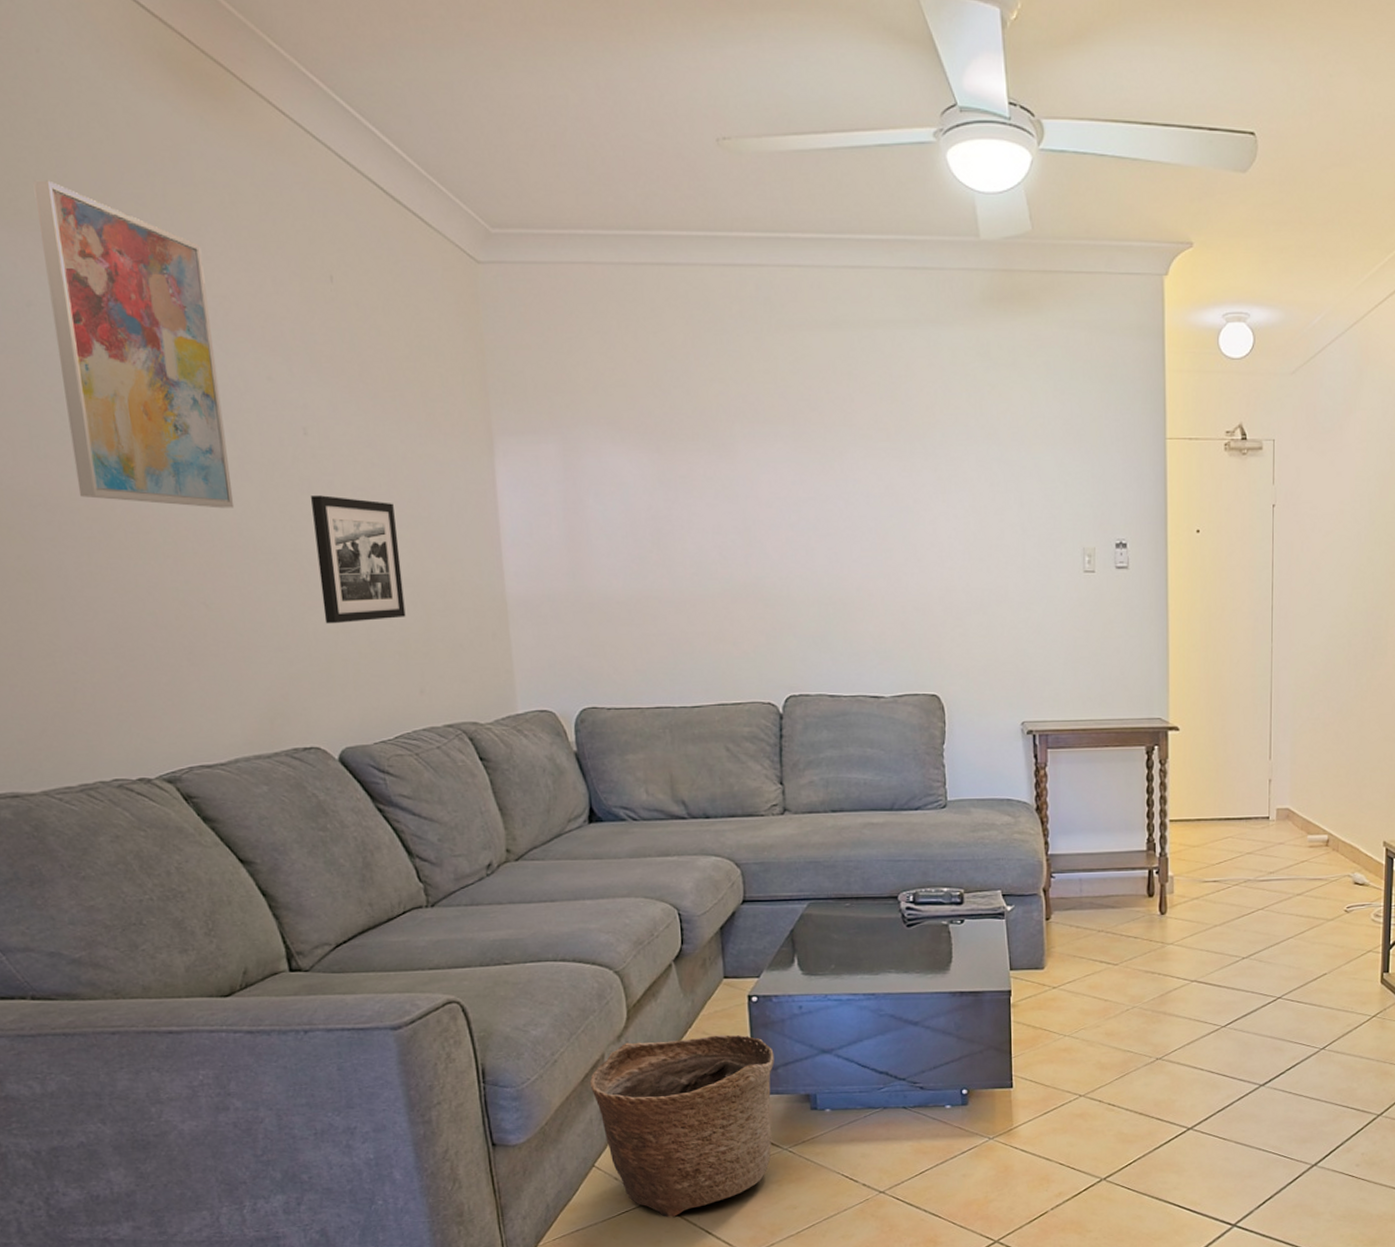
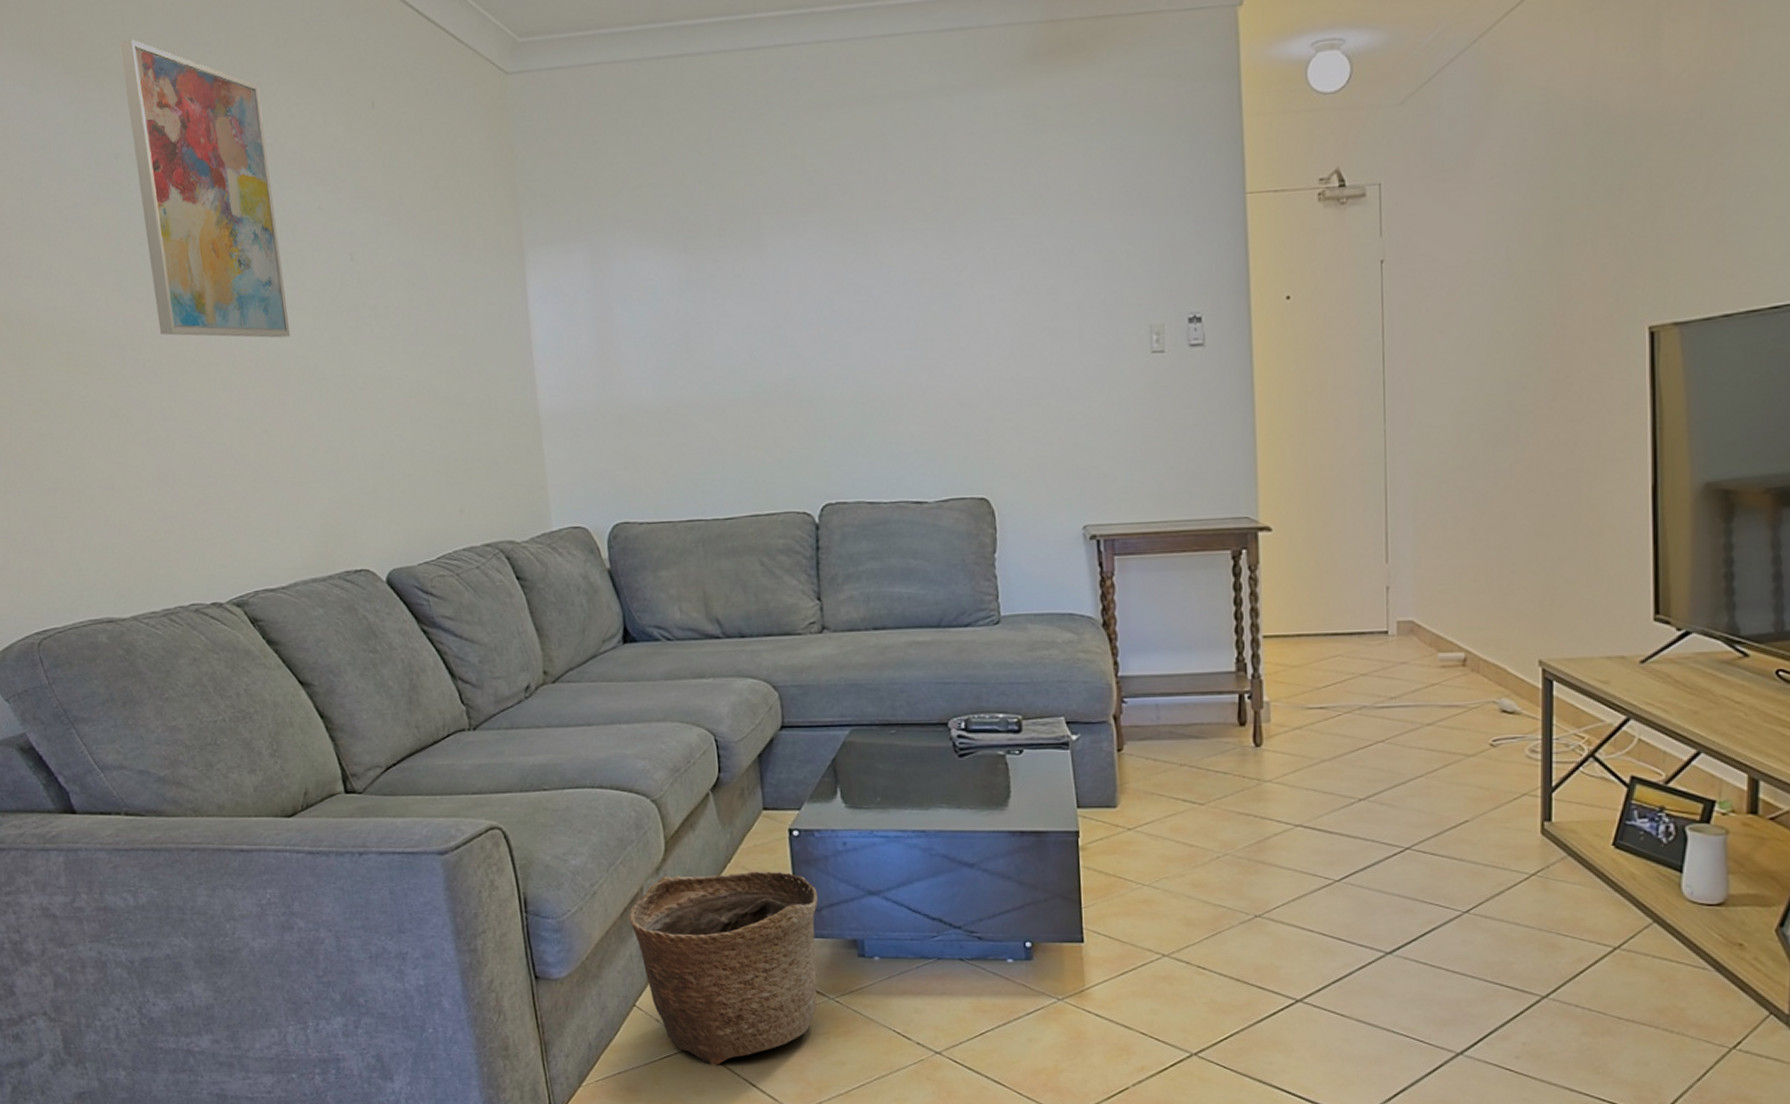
picture frame: present [311,495,406,624] -> none [358,319,445,447]

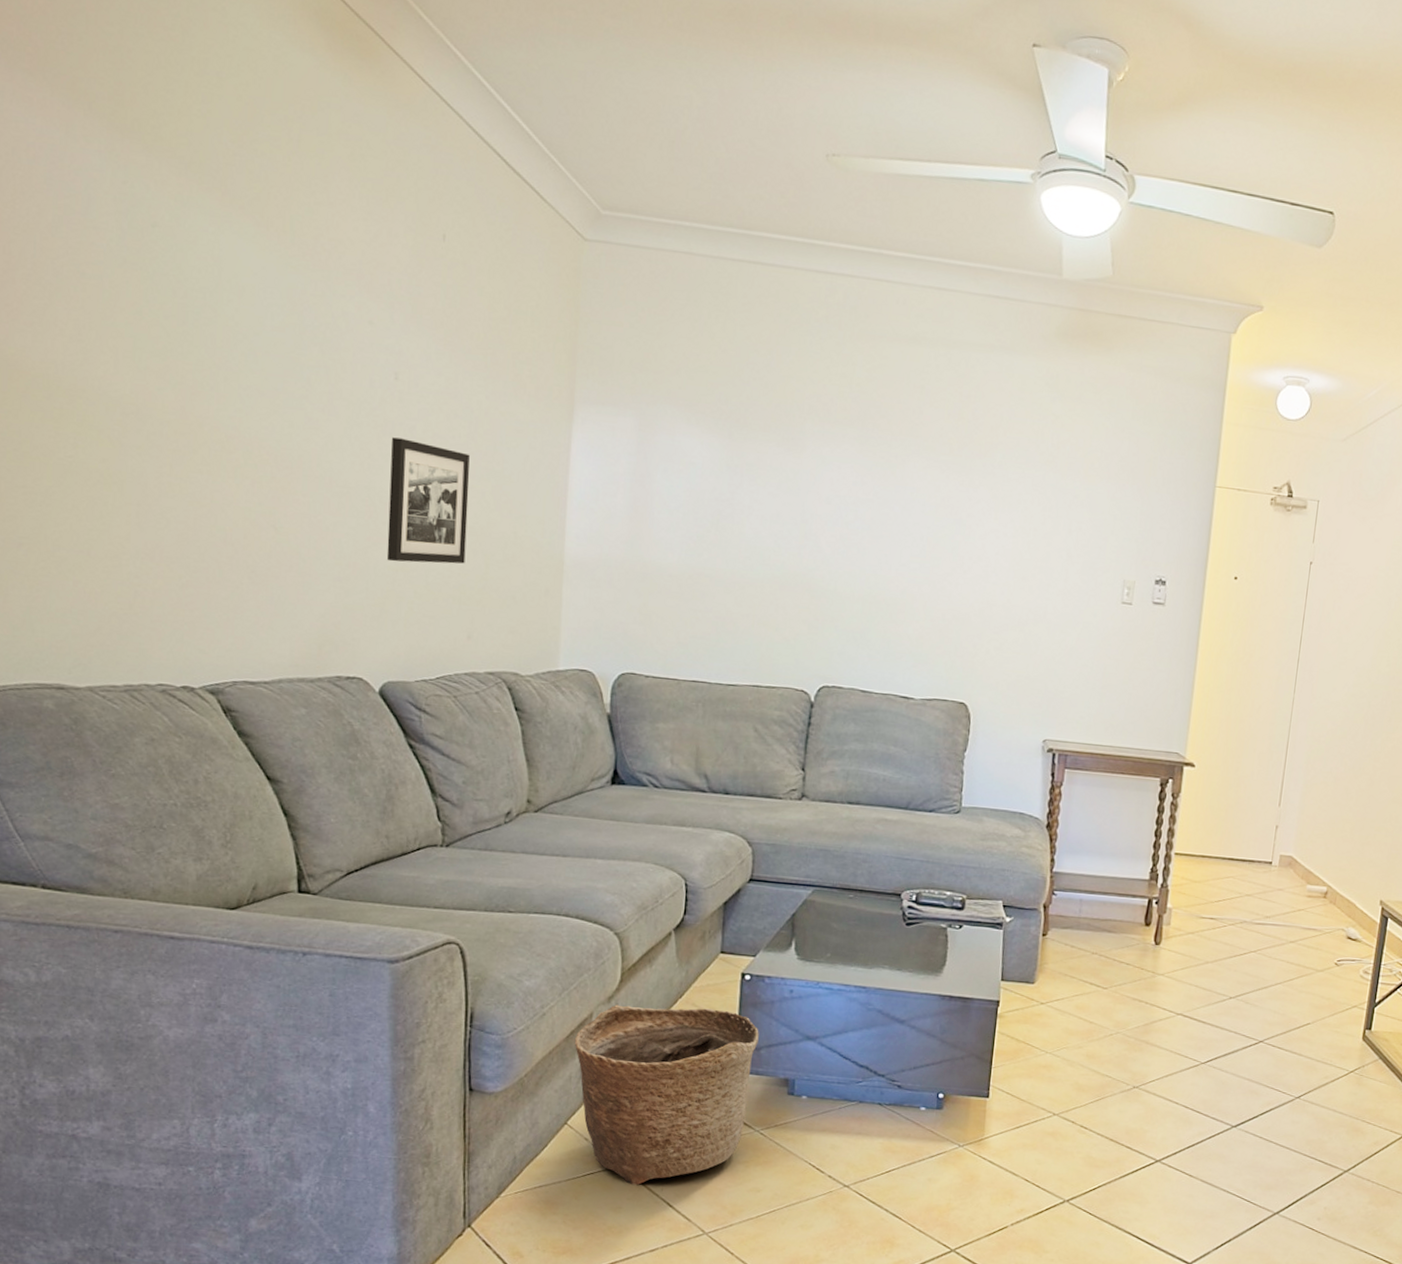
wall art: present [119,39,291,338] -> none [171,111,326,440]
picture frame: none [358,319,445,447] -> present [386,437,470,564]

